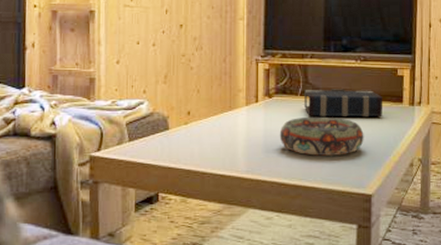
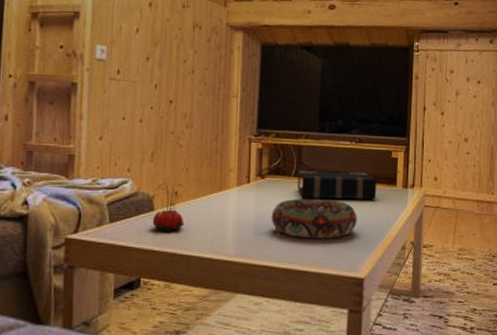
flower: none [166,104,197,149] -> present [150,183,184,231]

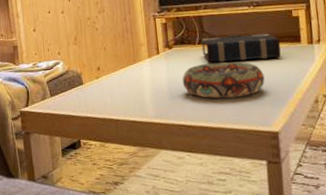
flower: present [150,183,184,231] -> none [80,60,109,101]

